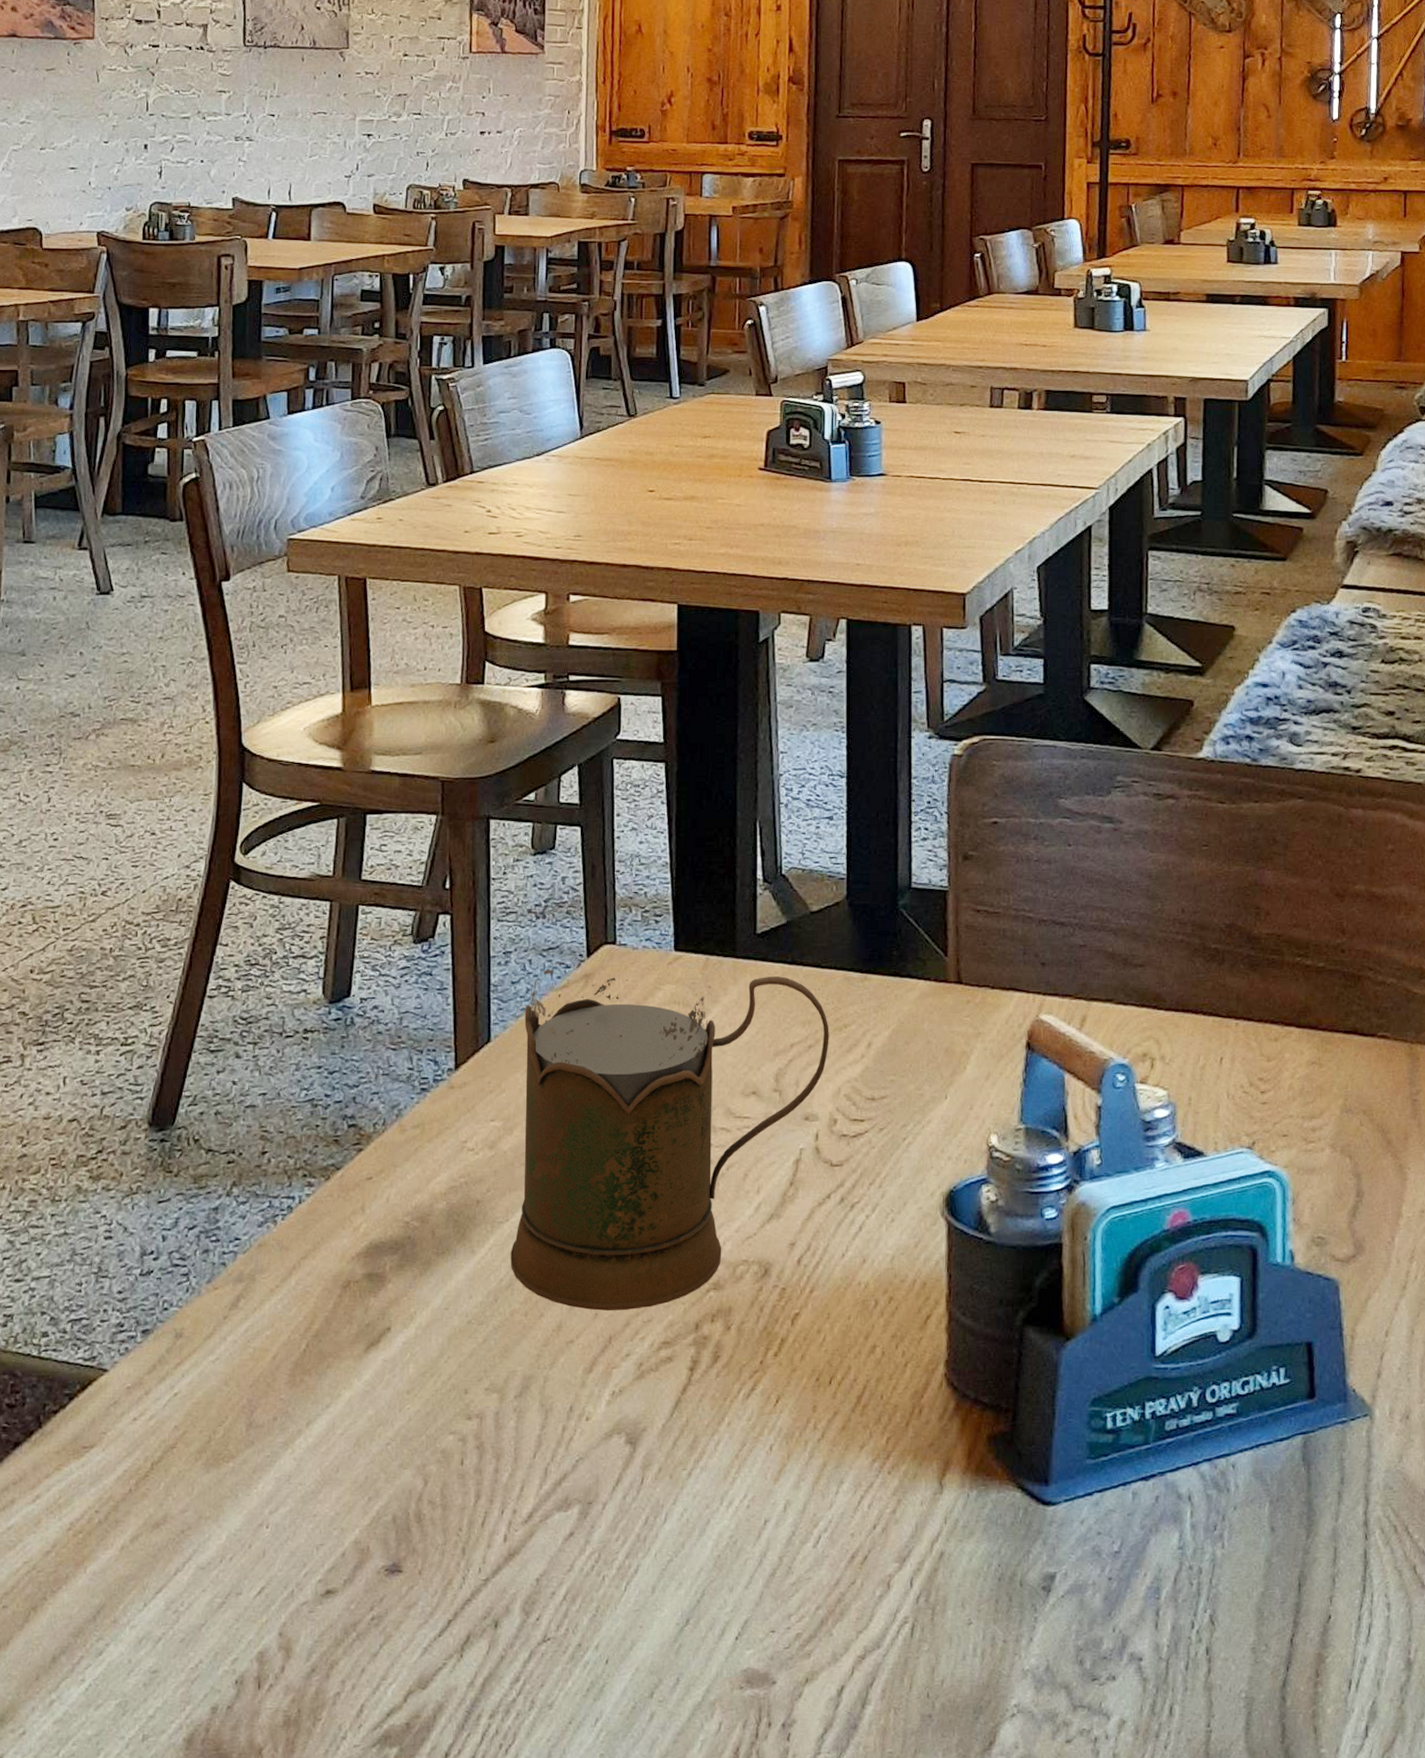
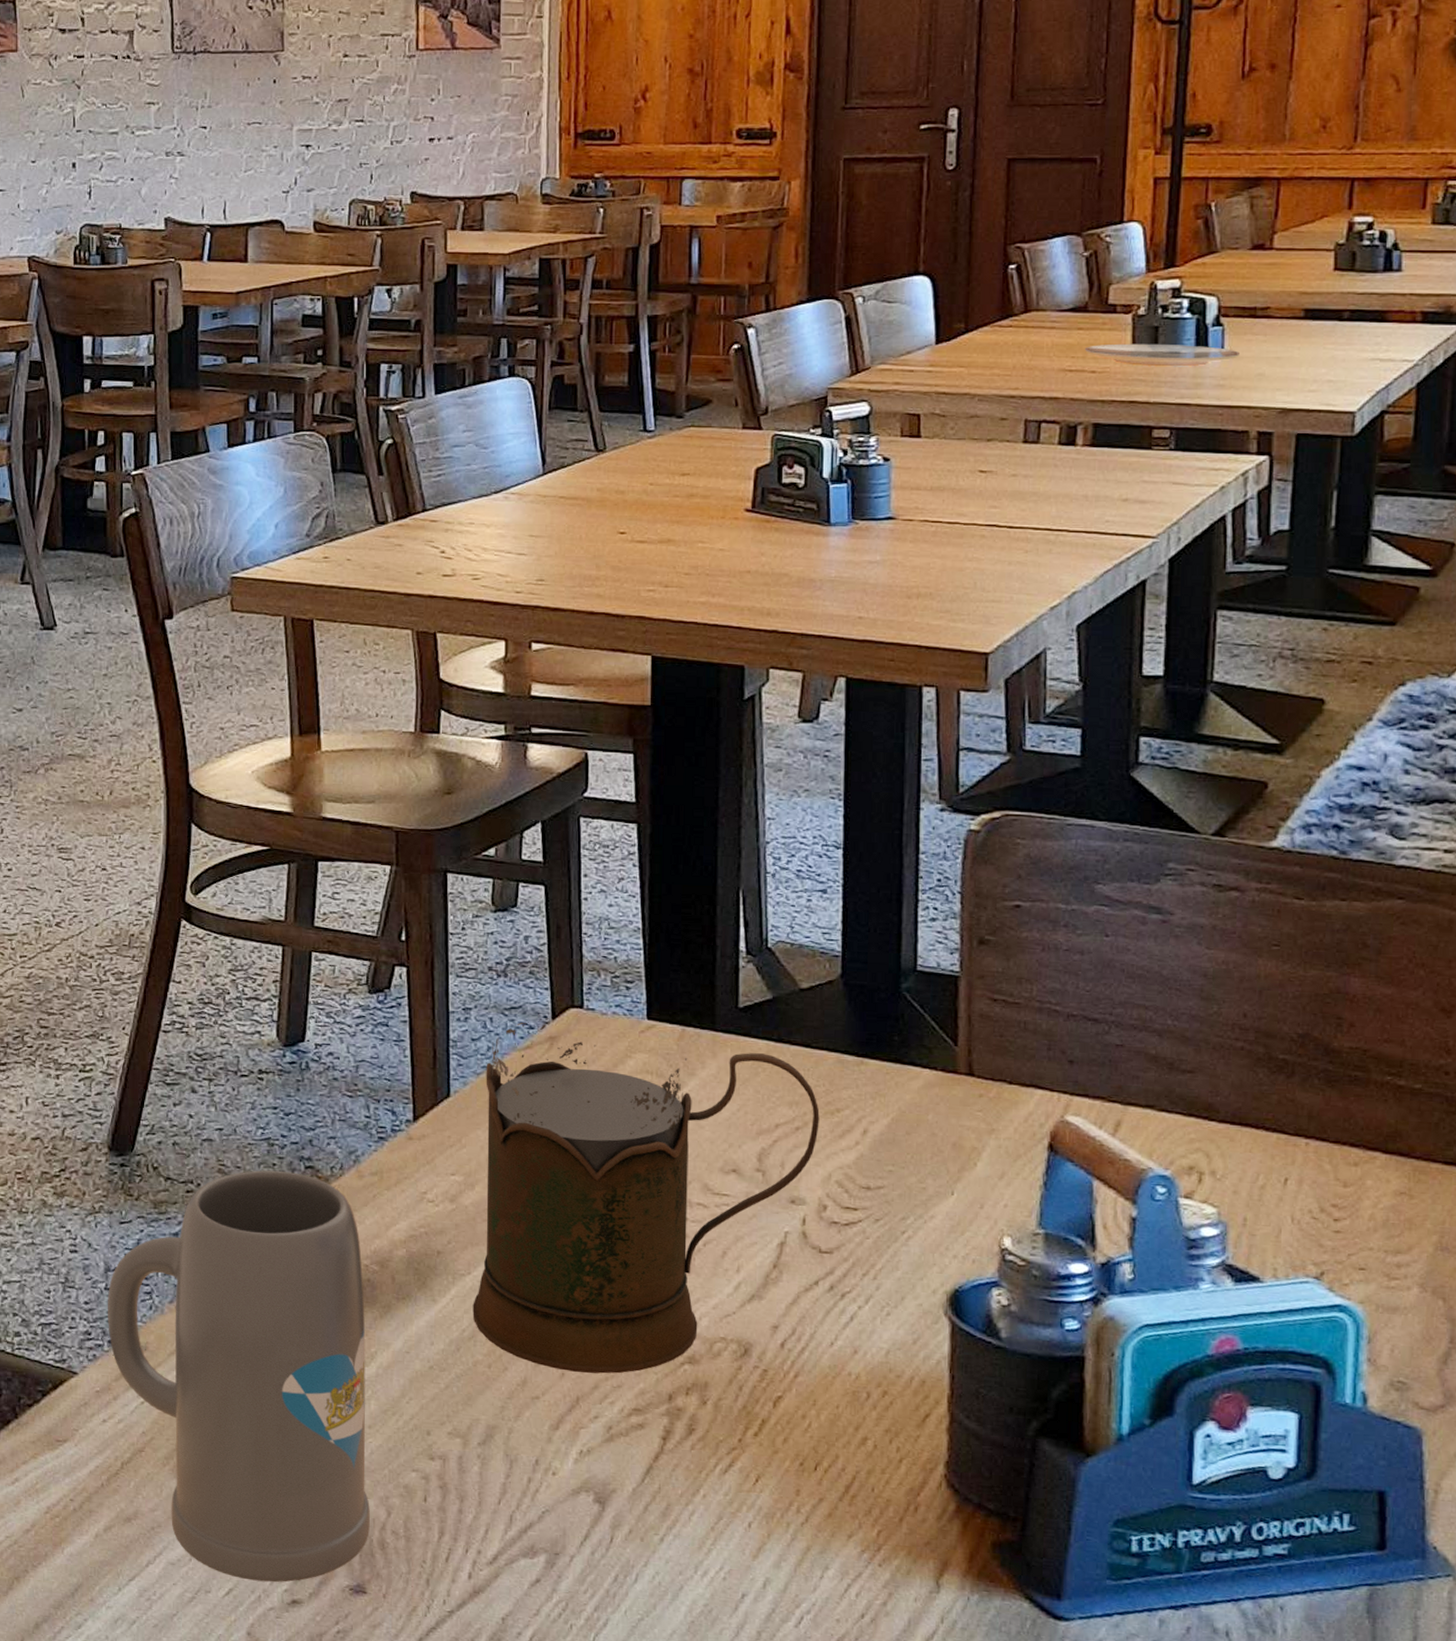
beer mug: none [141,1132,407,1575] -> present [107,1170,370,1583]
plate: none [1036,322,1158,341] -> present [1084,343,1239,366]

